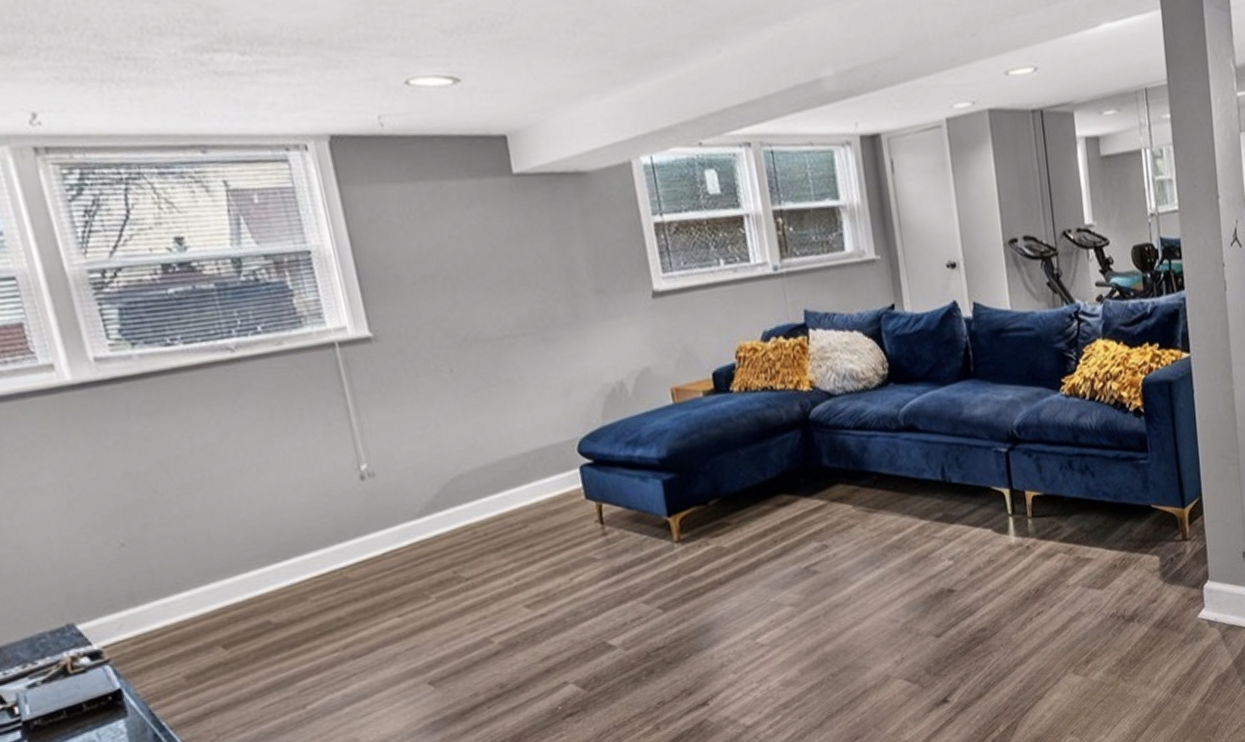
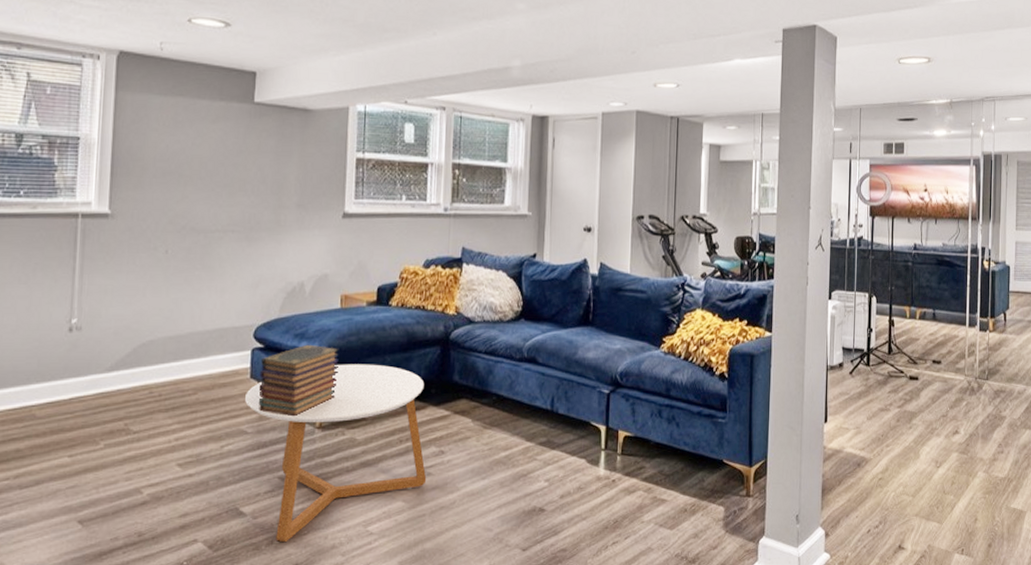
coffee table: none [584,460,814,670] -> present [245,364,427,543]
book stack: none [594,450,690,535] -> present [258,344,339,417]

